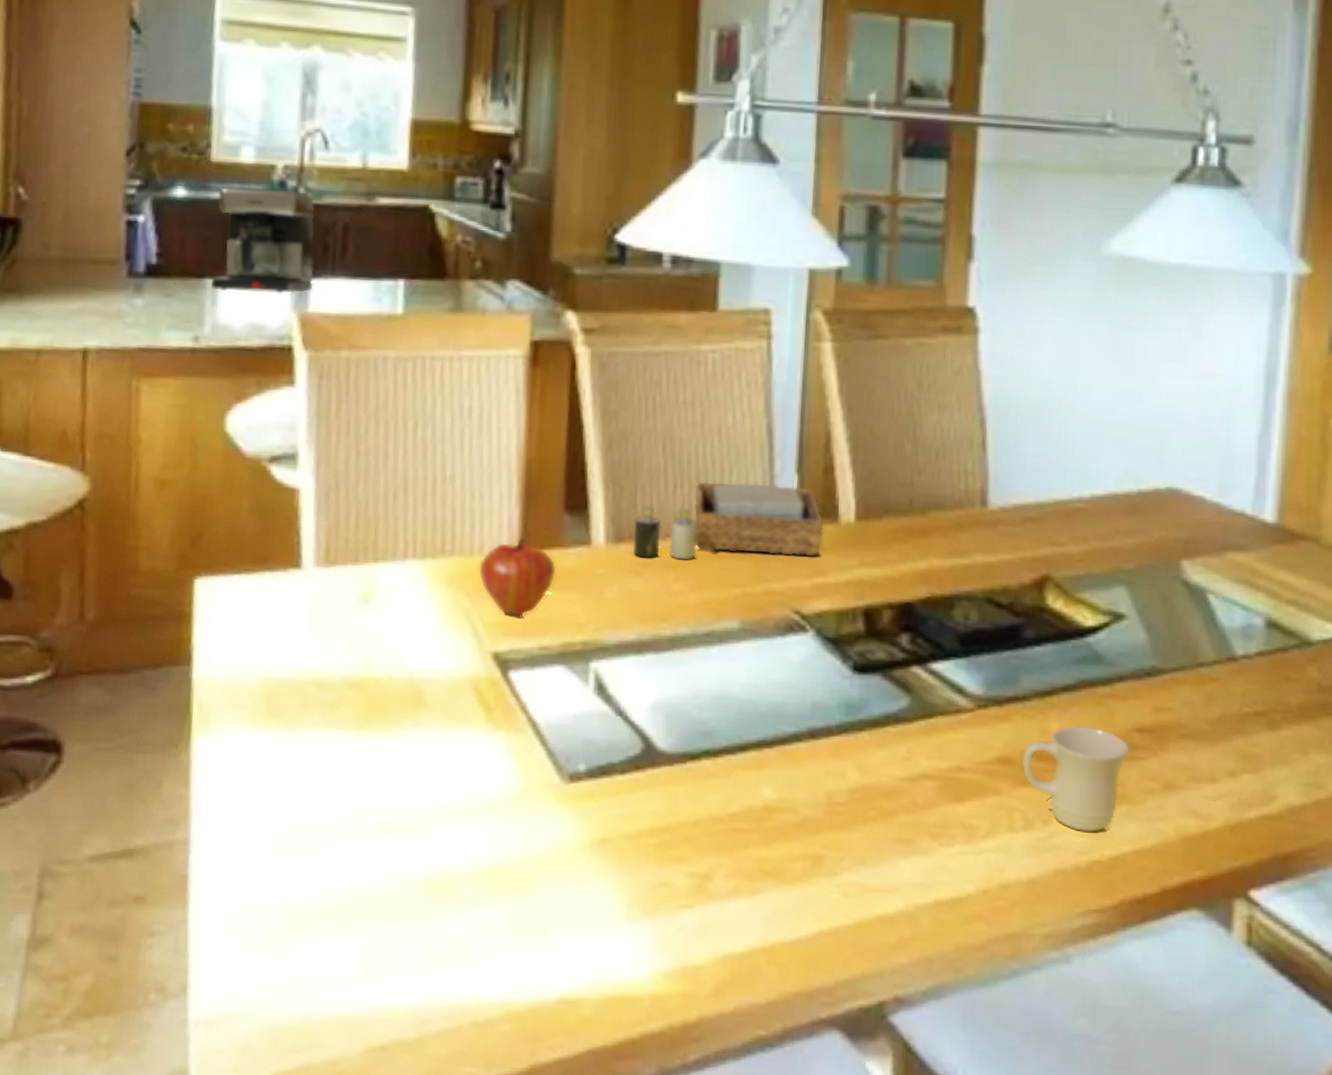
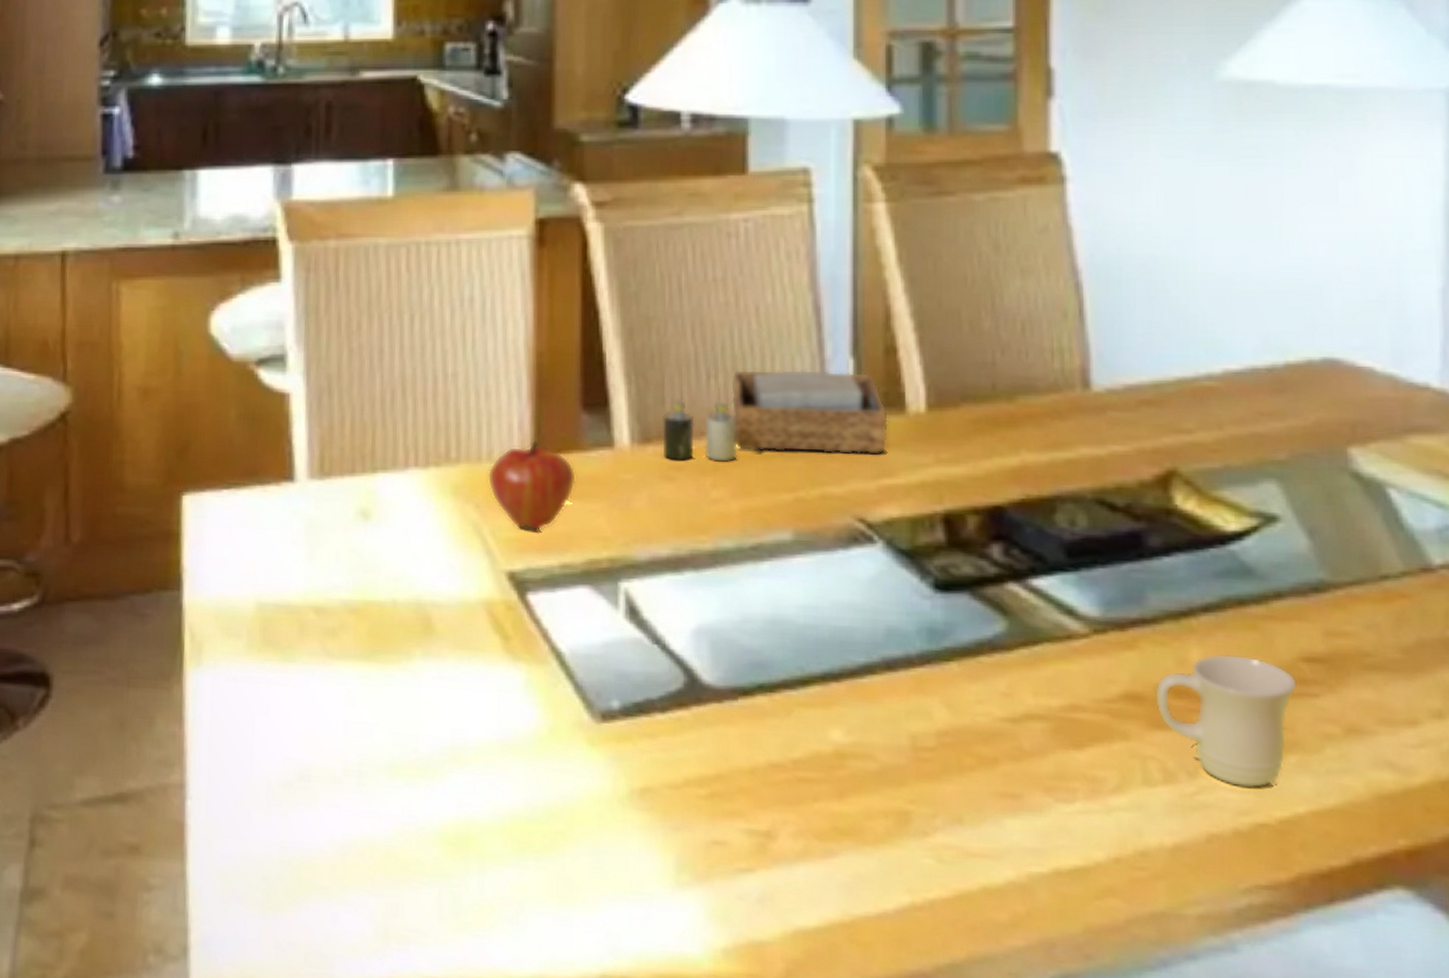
coffee maker: present [210,186,315,294] -> none [189,70,297,183]

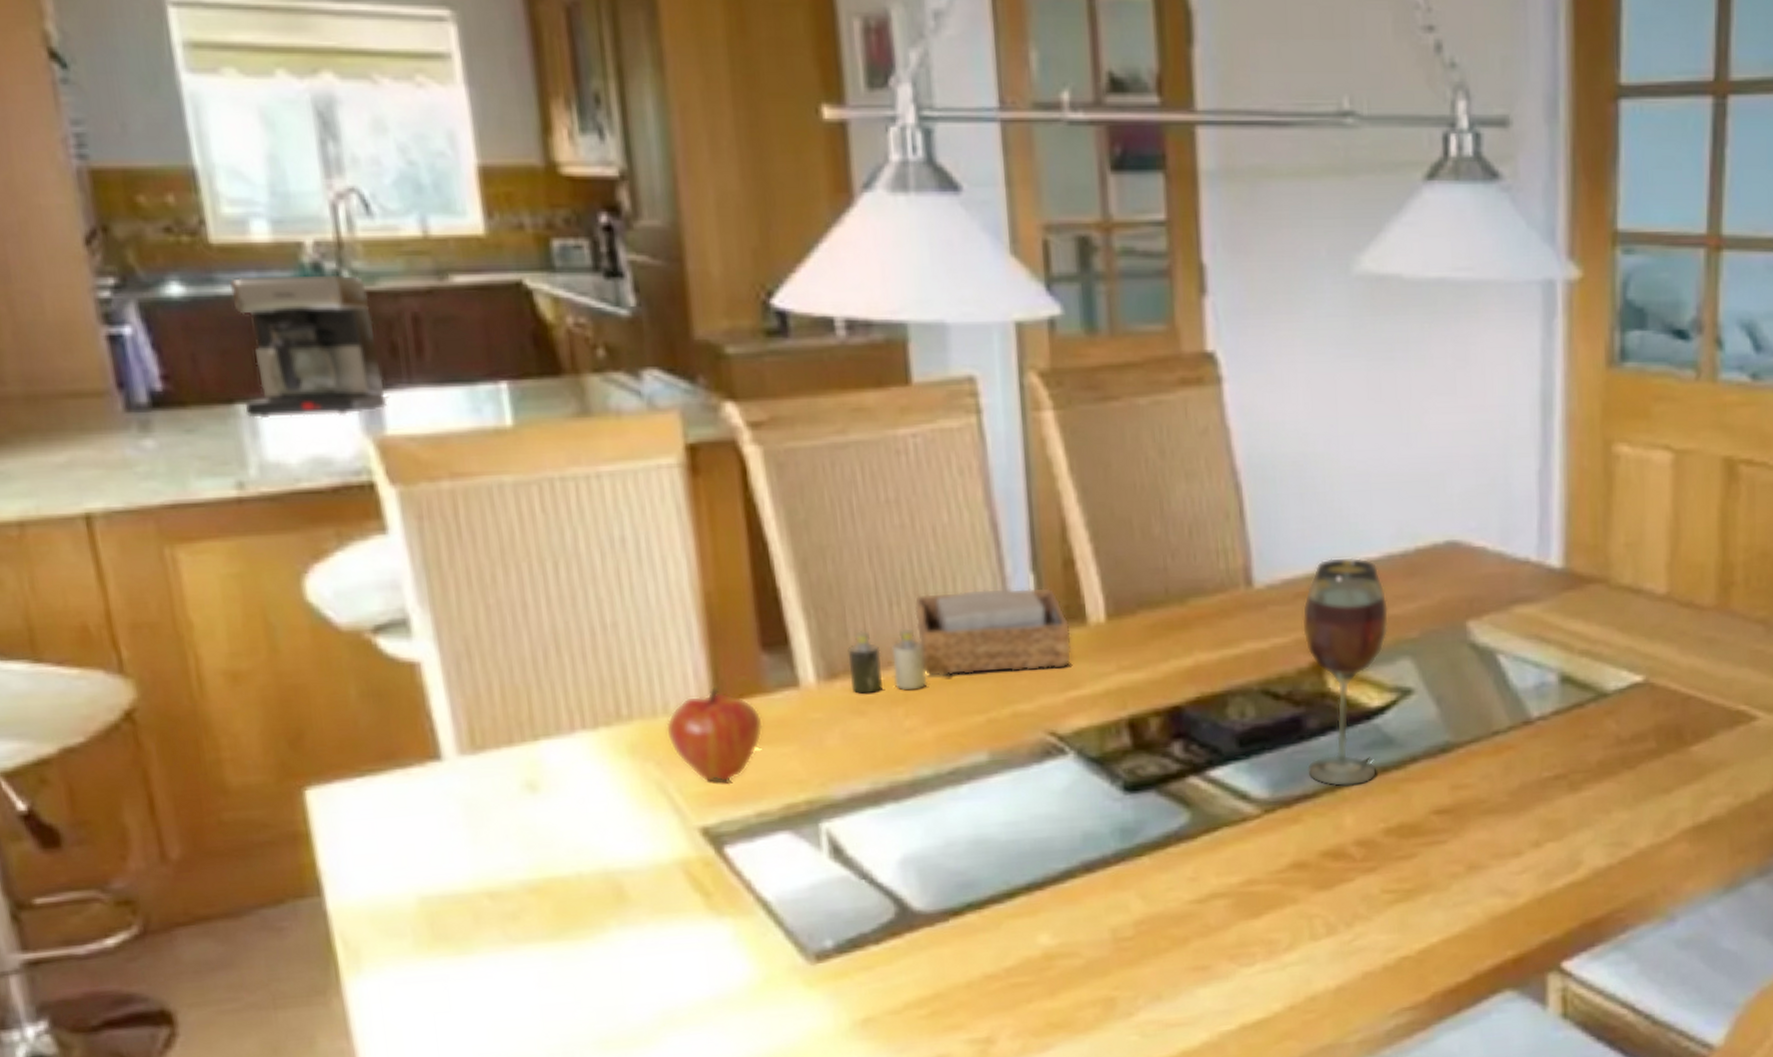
coffee maker: none [189,70,297,183] -> present [228,274,387,420]
wineglass: none [1145,367,1251,617] -> present [1301,557,1389,787]
mug: present [1155,655,1297,789] -> none [1317,816,1430,929]

